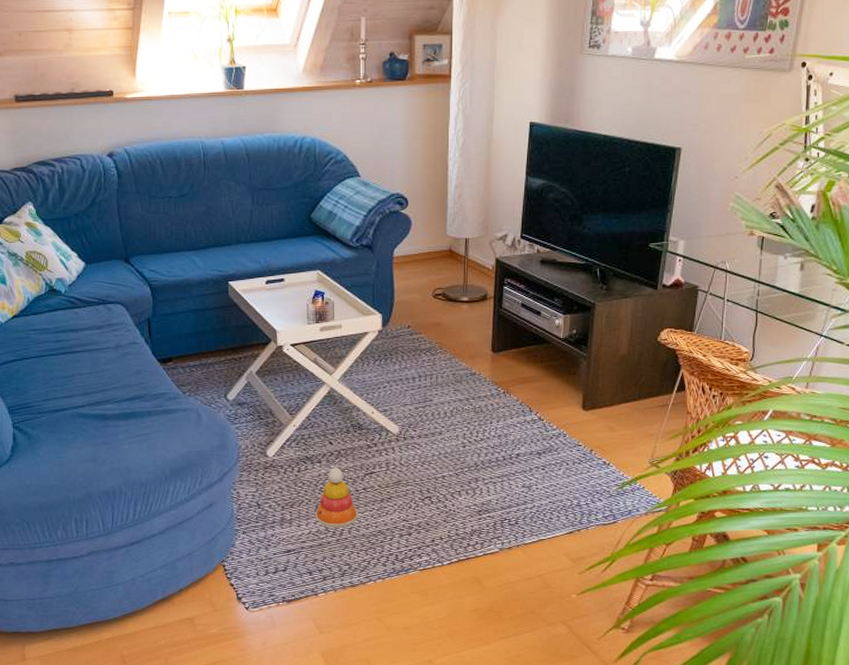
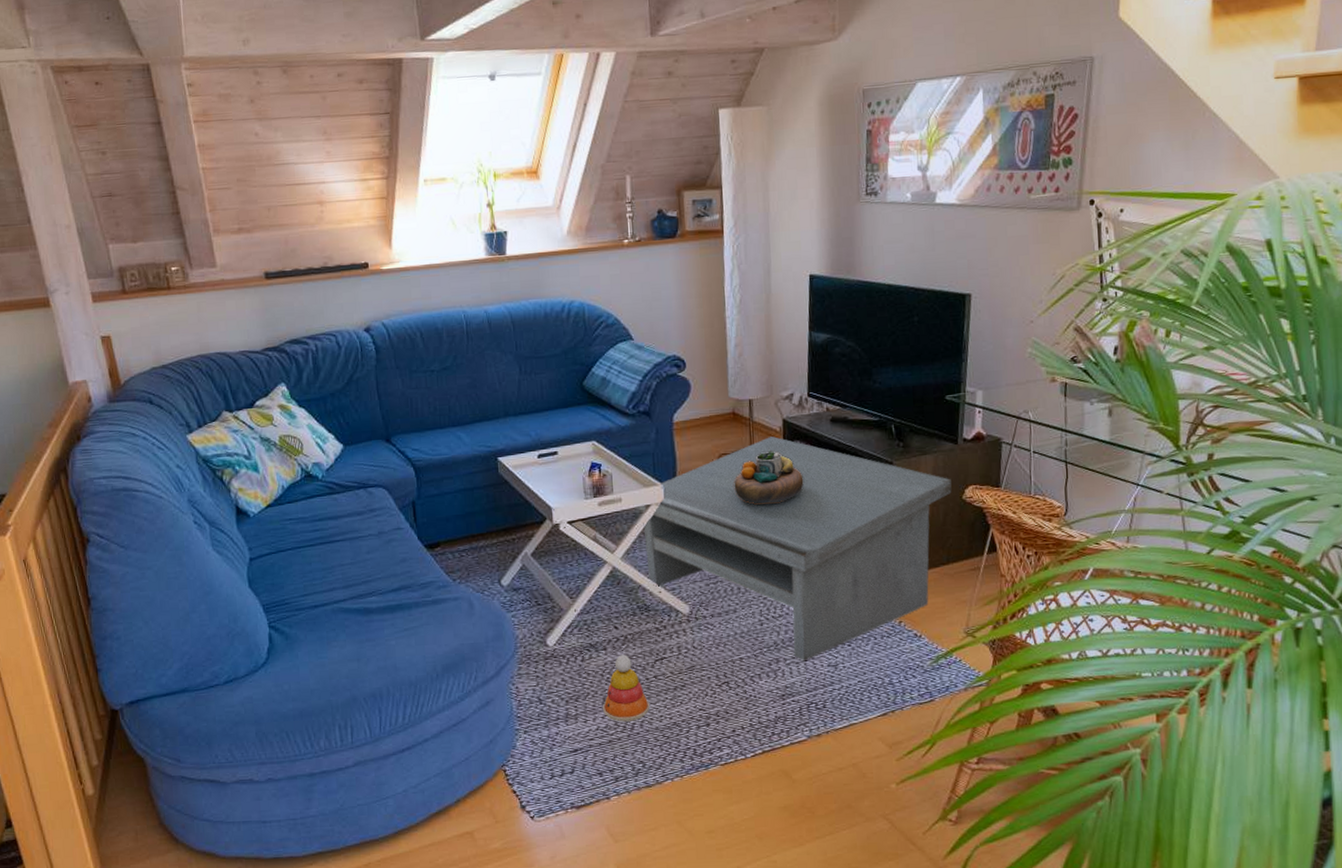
coffee table: none [353,274,648,482] -> present [634,436,952,662]
decorative bowl: none [446,286,511,337] -> present [734,449,804,504]

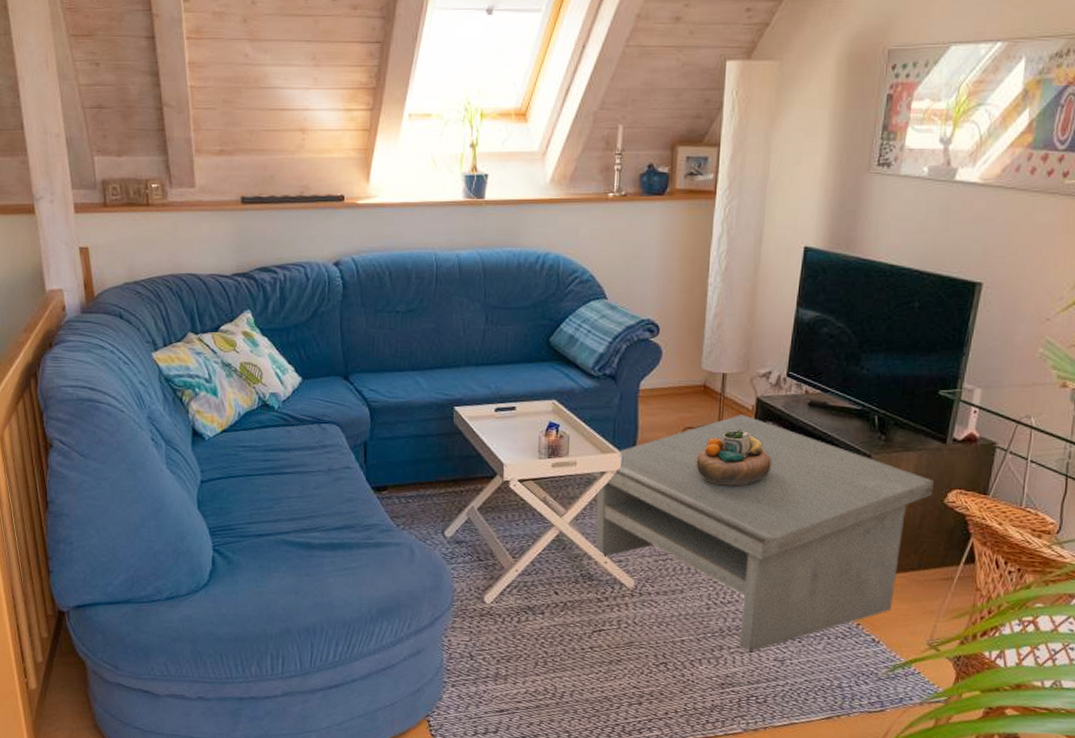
stacking toy: present [602,655,649,722] -> none [533,621,582,690]

